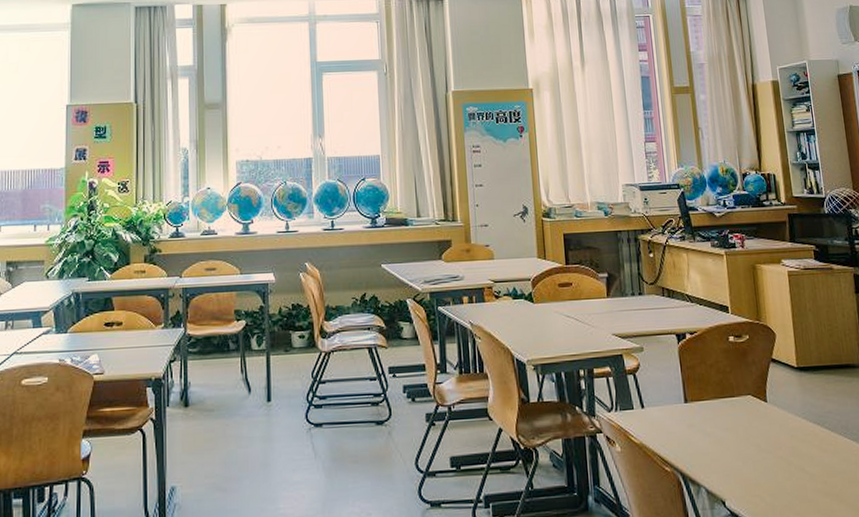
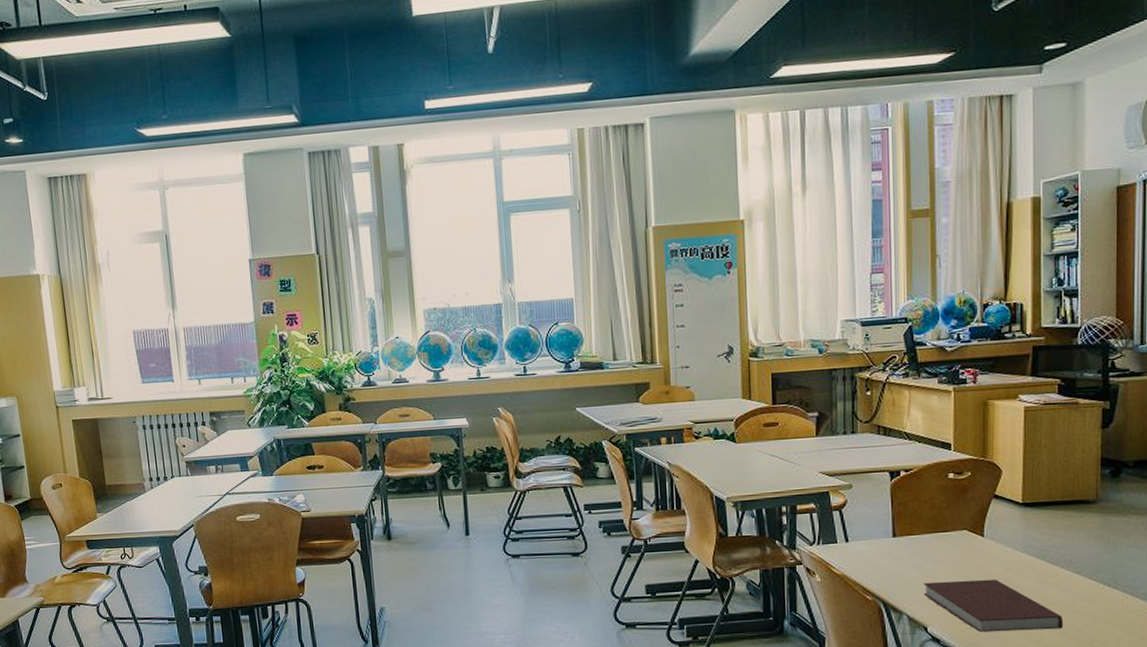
notebook: none [716,447,849,507] -> present [923,579,1064,633]

